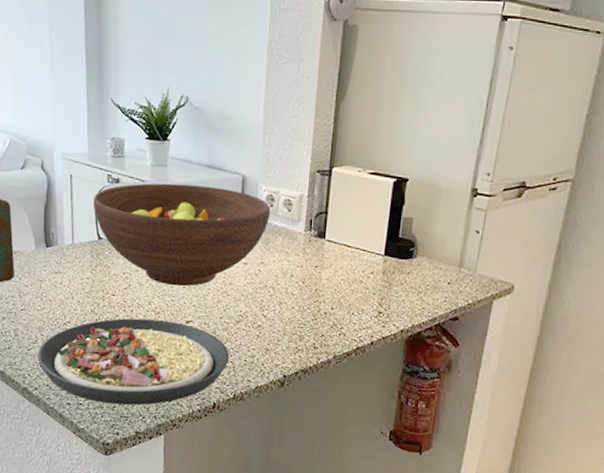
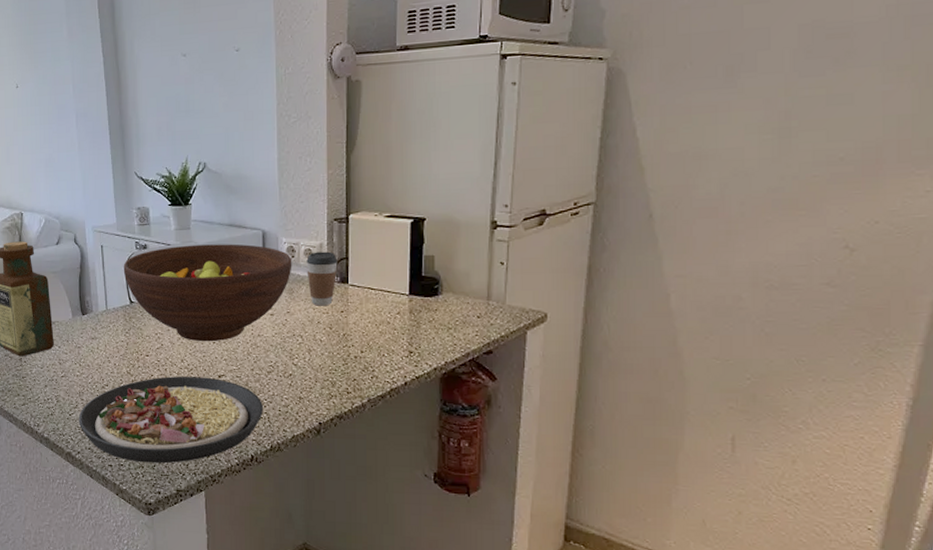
coffee cup: none [284,203,317,260] -> present [306,251,338,306]

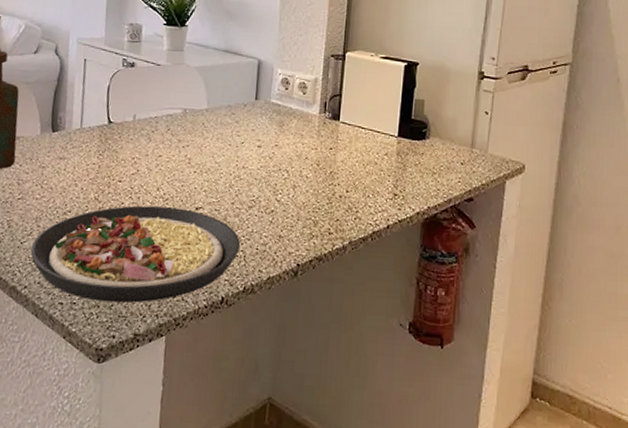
fruit bowl: present [123,244,292,342] -> none [105,67,286,171]
coffee cup: present [306,251,338,306] -> none [299,86,331,142]

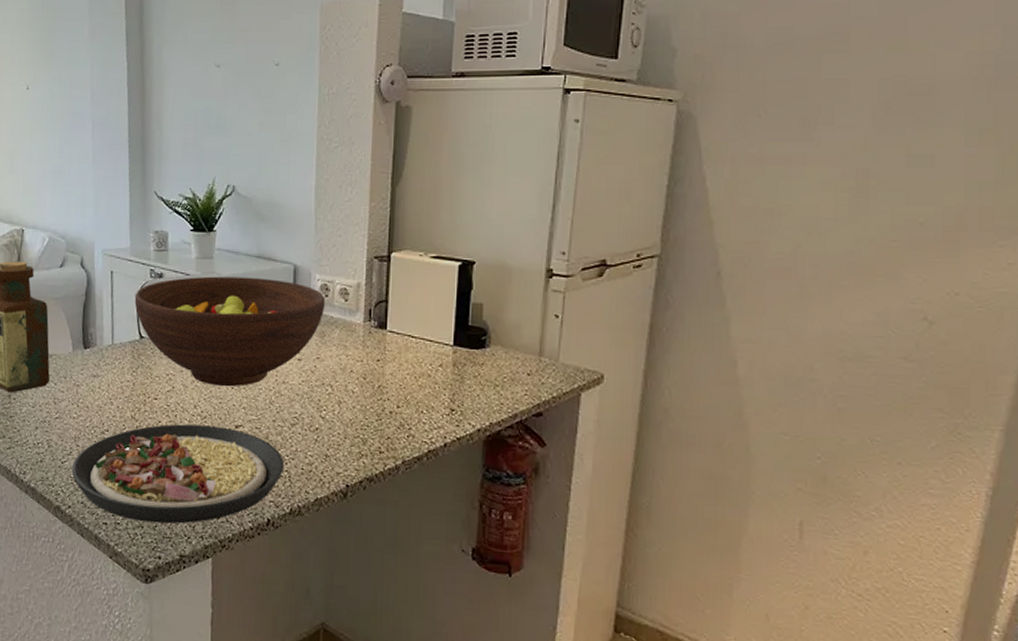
fruit bowl: none [105,67,286,171] -> present [134,276,326,387]

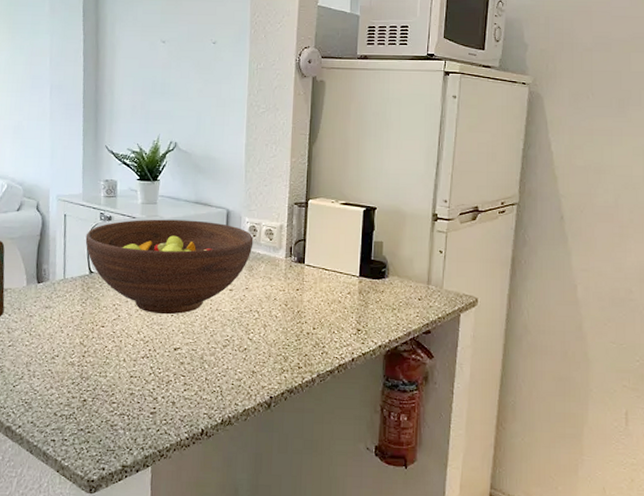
plate: present [71,424,284,524] -> none [22,348,216,438]

